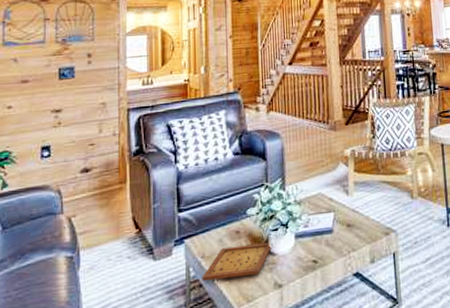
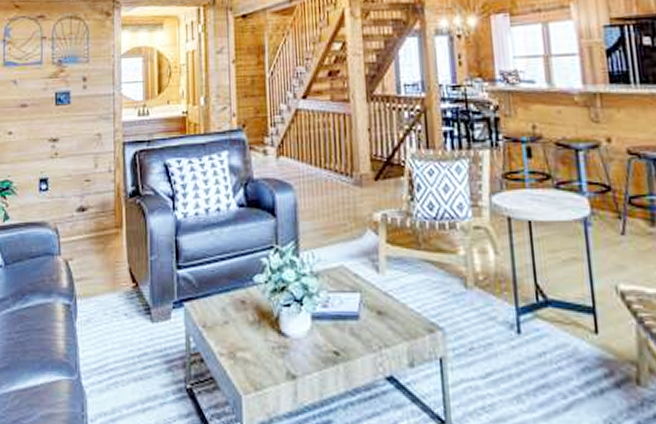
gameboard: present [202,242,273,282] -> none [203,318,285,359]

